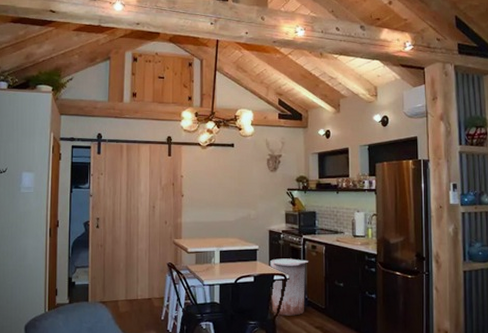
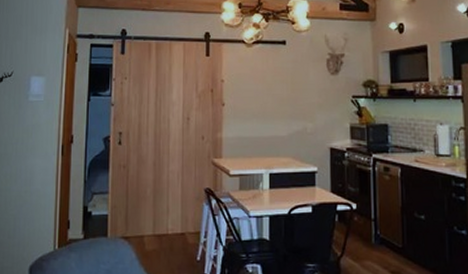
trash can: present [270,258,308,316] -> none [332,183,380,257]

